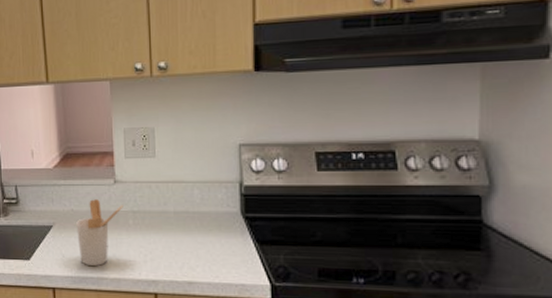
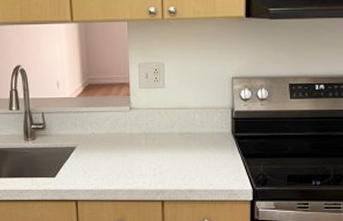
utensil holder: present [76,199,123,267] -> none [97,124,137,181]

